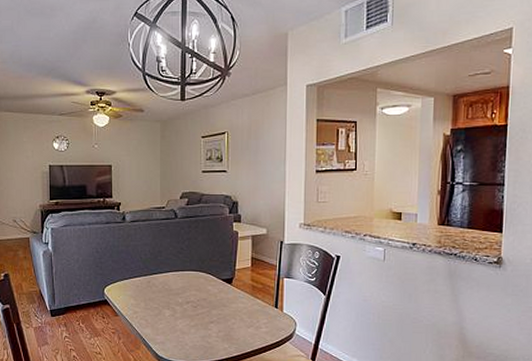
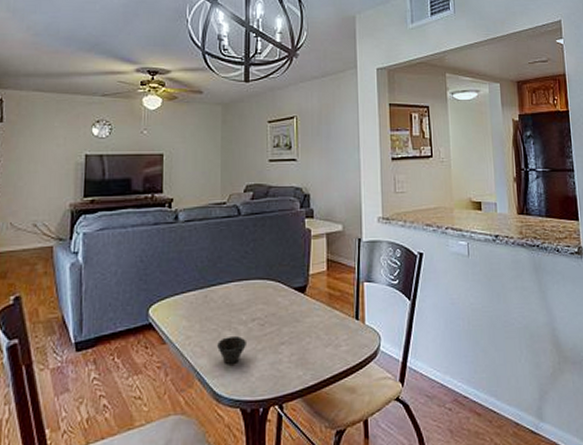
cup: none [159,314,183,335] -> present [217,336,248,364]

